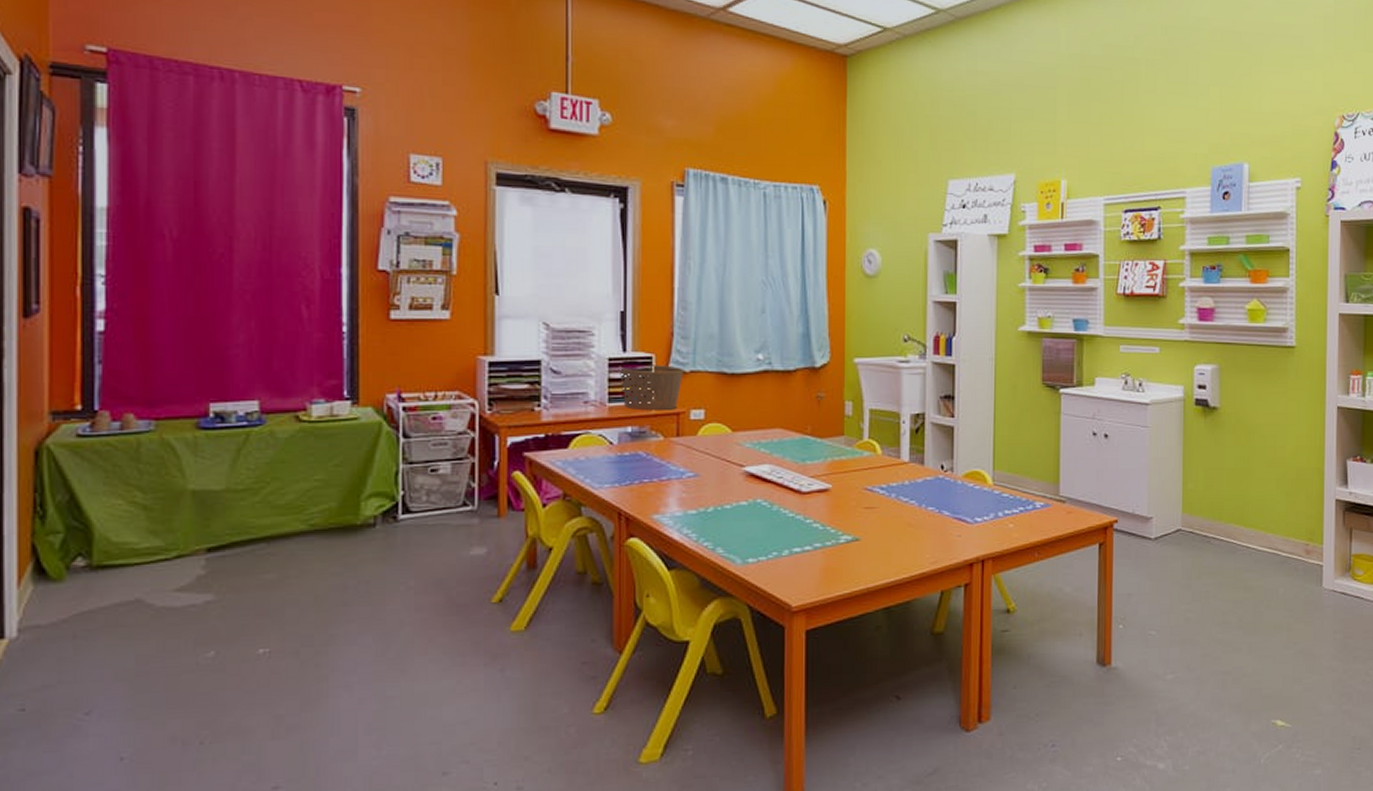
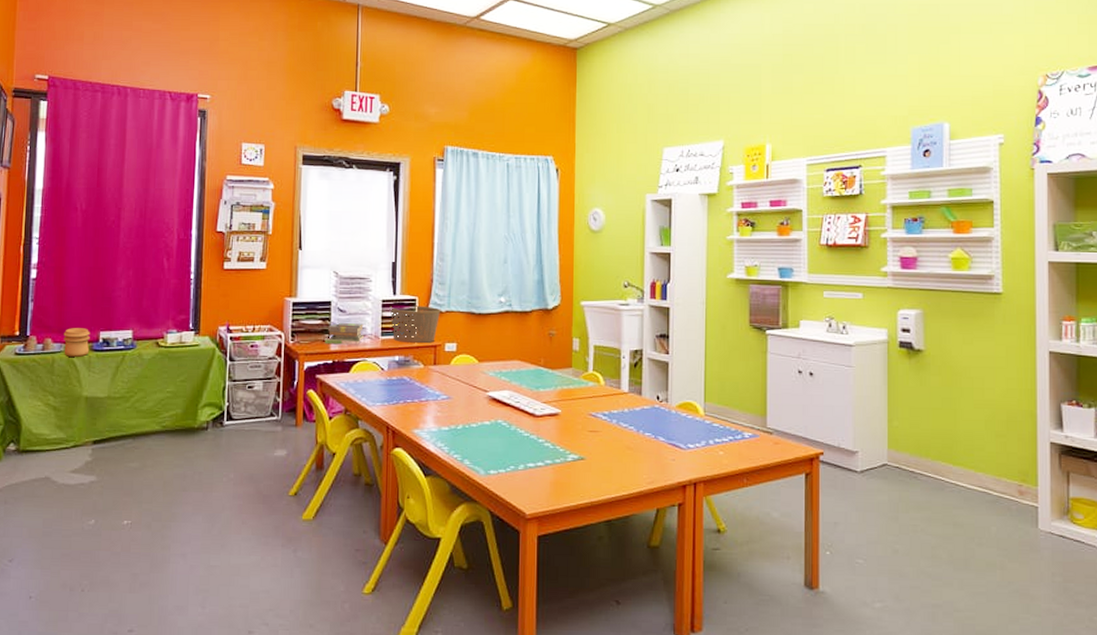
jar: none [153,399,195,439] -> present [63,328,90,358]
books: none [533,386,587,414] -> present [324,322,365,345]

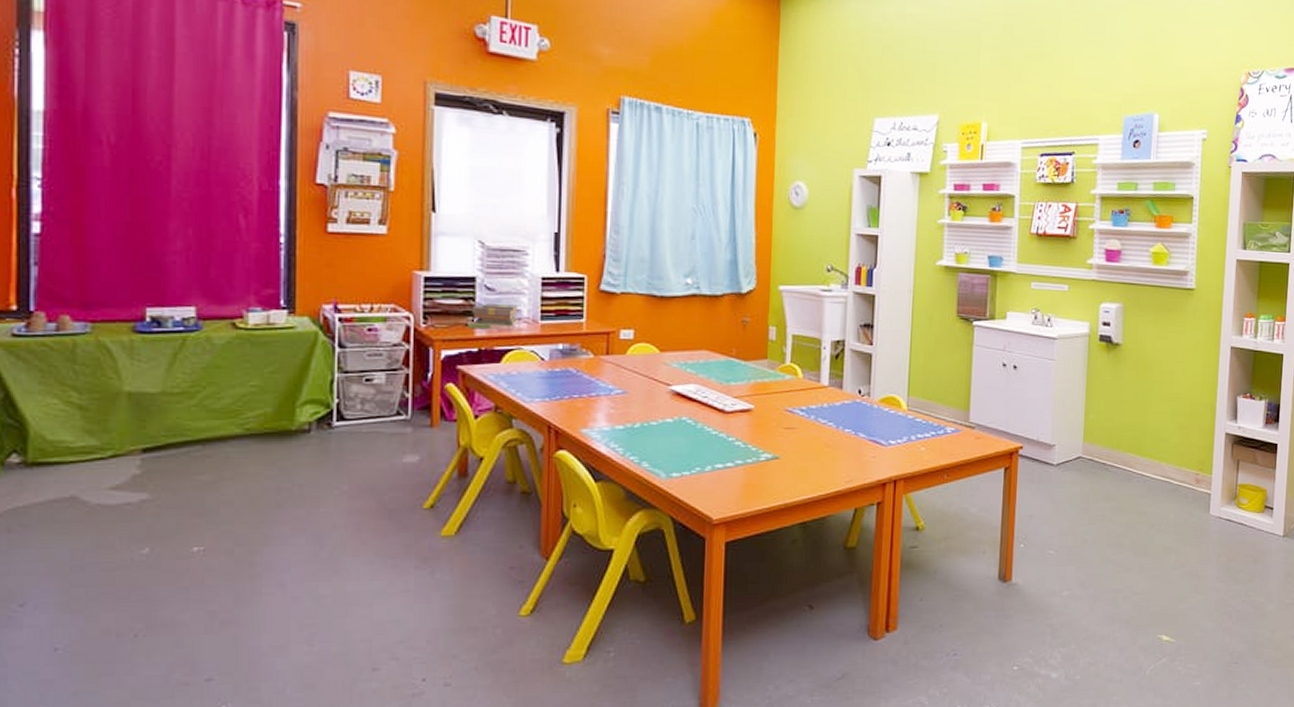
jar: present [63,328,90,358] -> none [89,302,131,342]
basket: present [389,305,443,344] -> none [551,285,617,330]

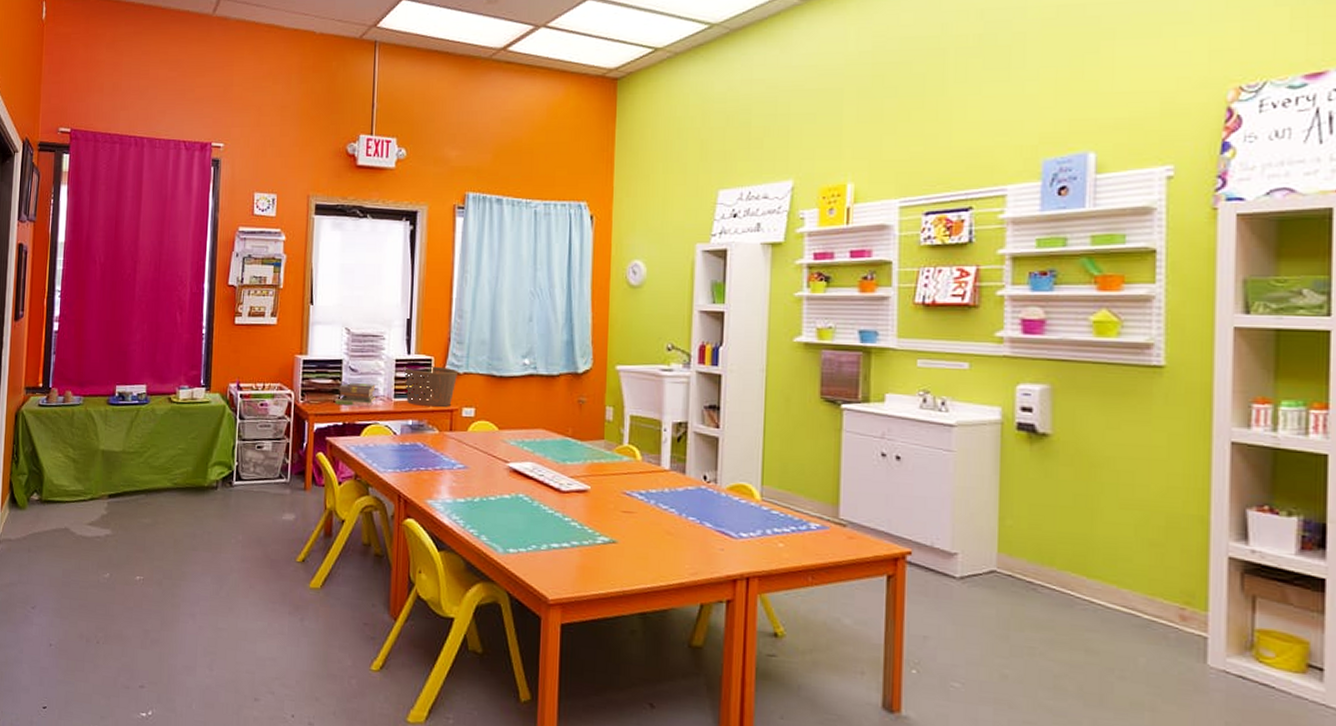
basket: none [551,285,617,330] -> present [403,366,460,408]

